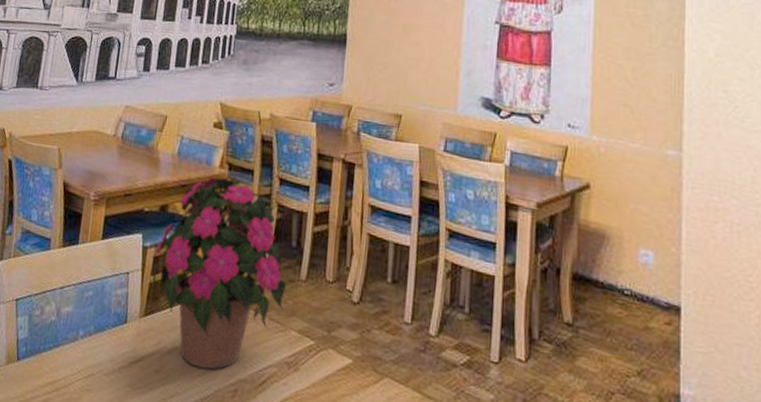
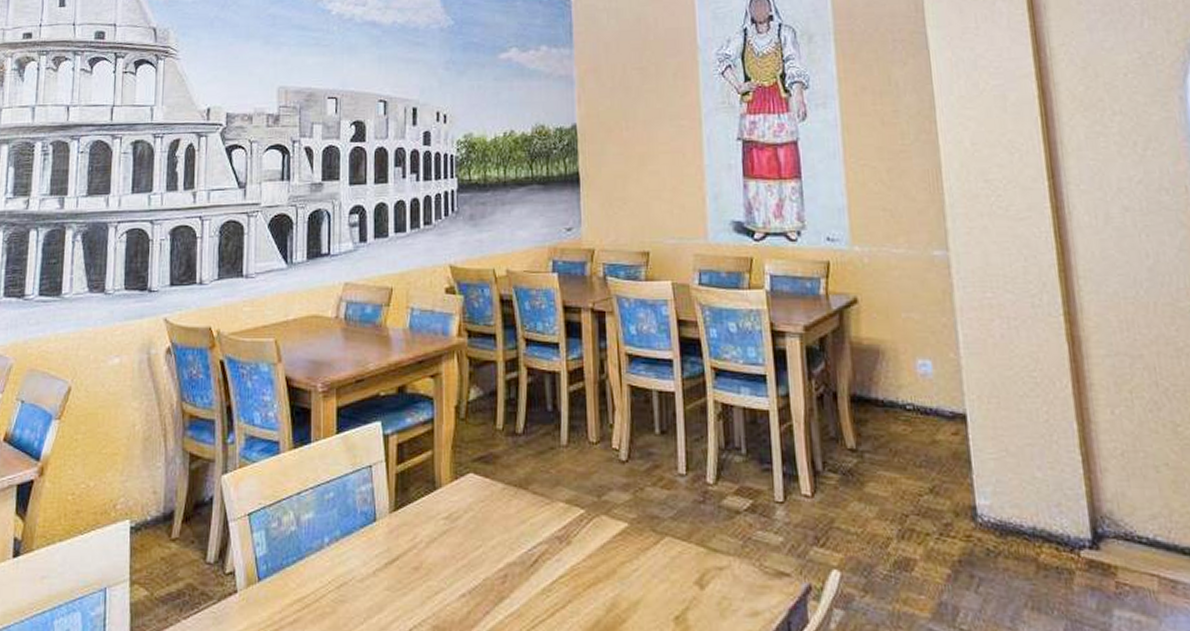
potted flower: present [151,175,286,370] -> none [396,342,547,558]

